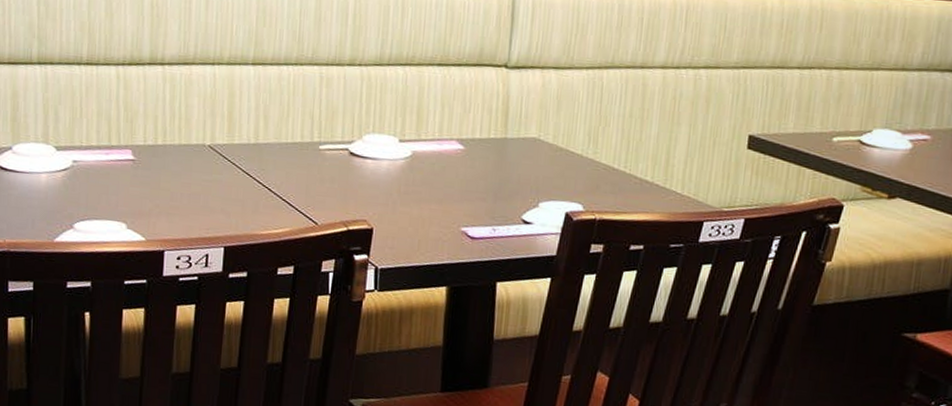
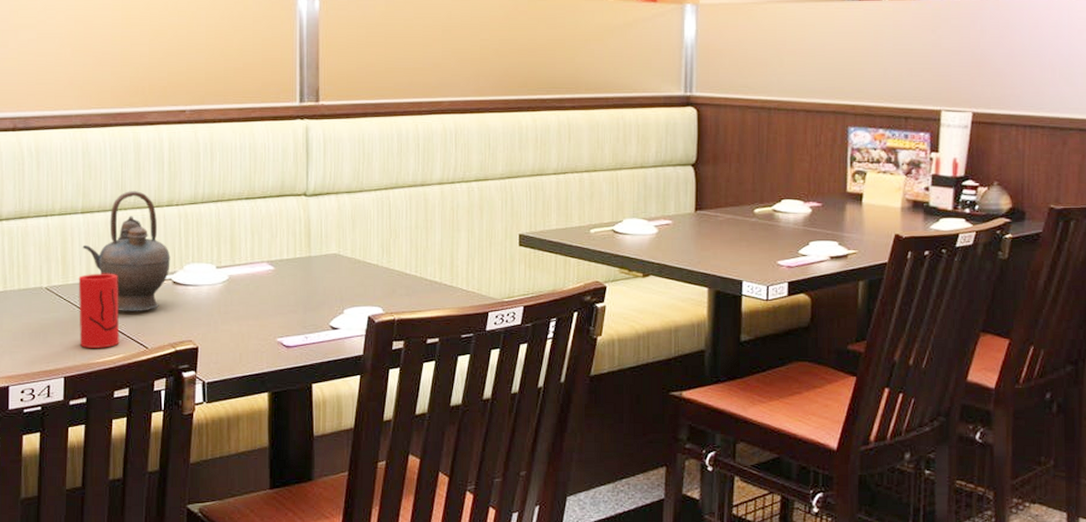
cup: none [243,134,289,219] -> present [78,273,120,348]
teapot: none [251,44,349,183] -> present [82,191,171,311]

